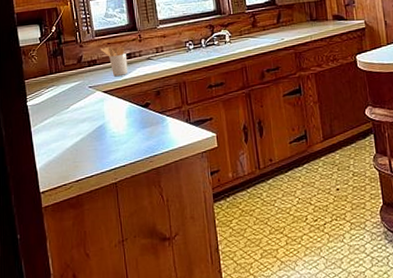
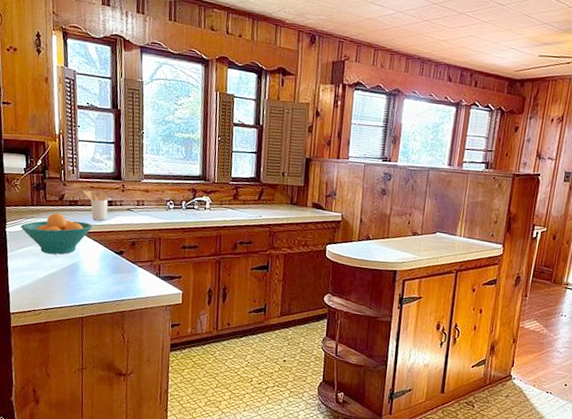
fruit bowl: none [41,76,115,121] -> present [20,213,93,254]

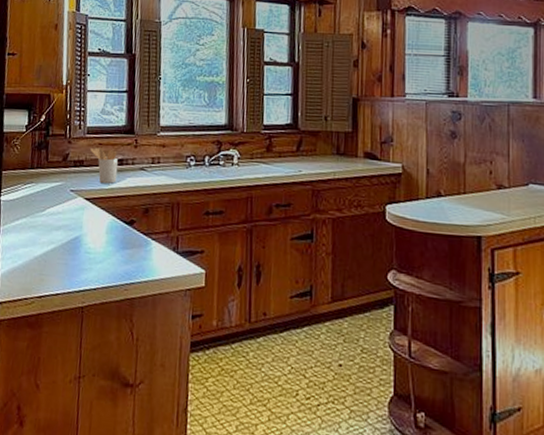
fruit bowl: present [20,213,93,254] -> none [17,176,100,227]

